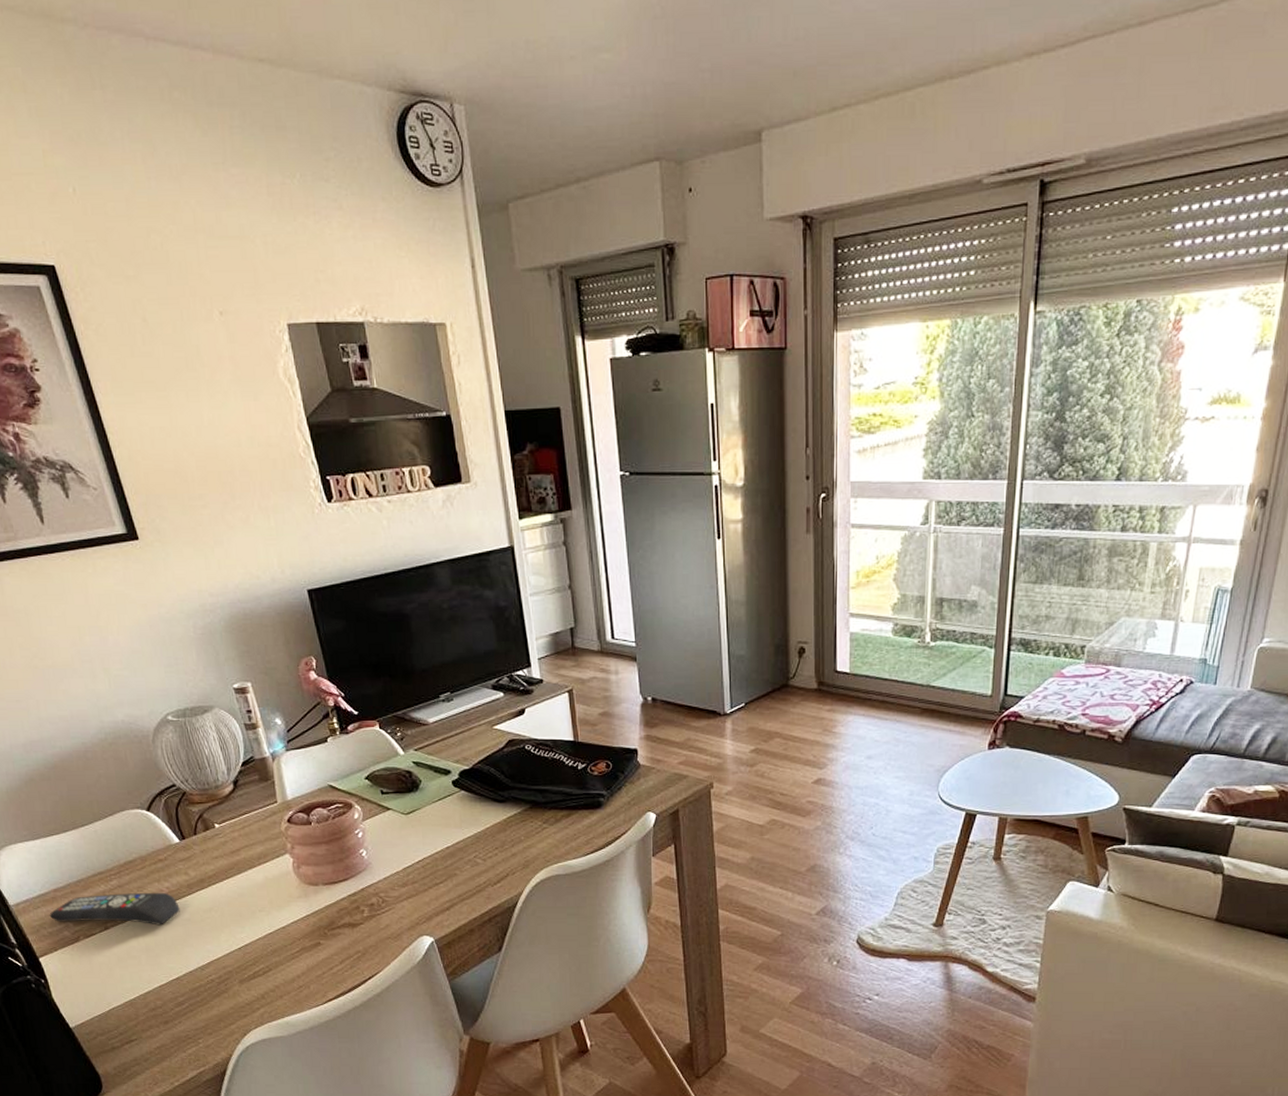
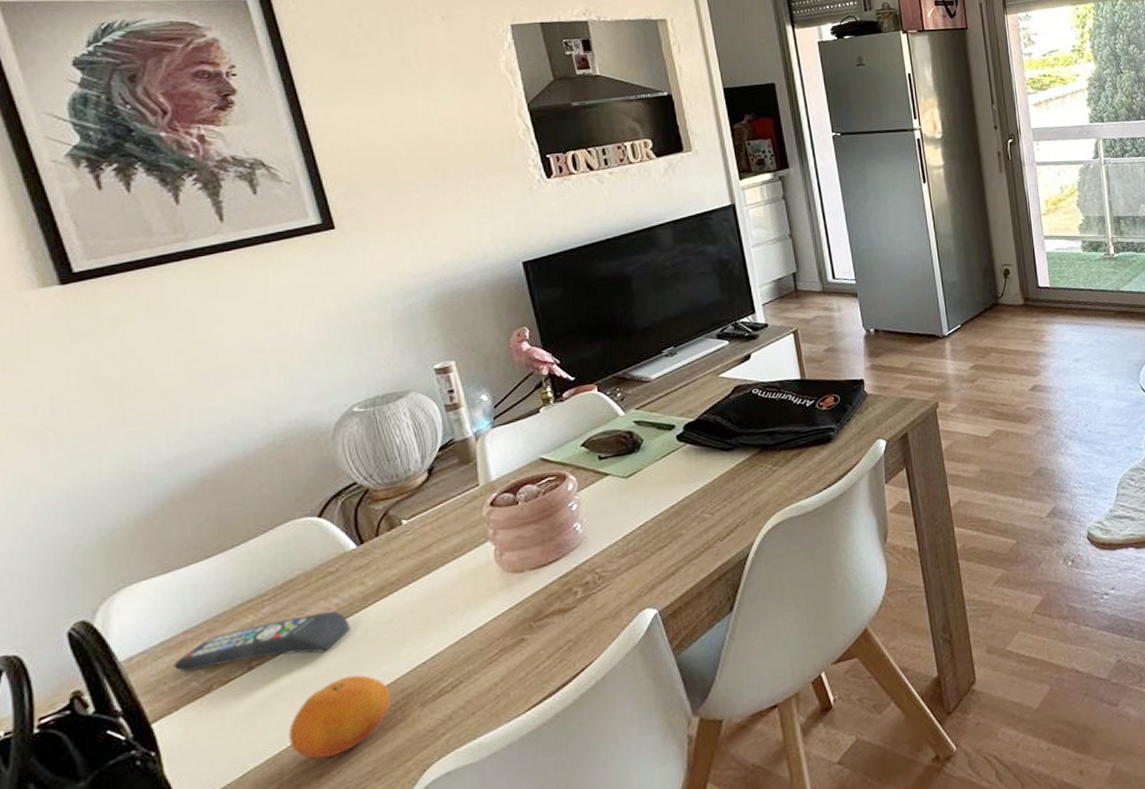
fruit: none [140,948,216,1009] -> present [289,674,392,759]

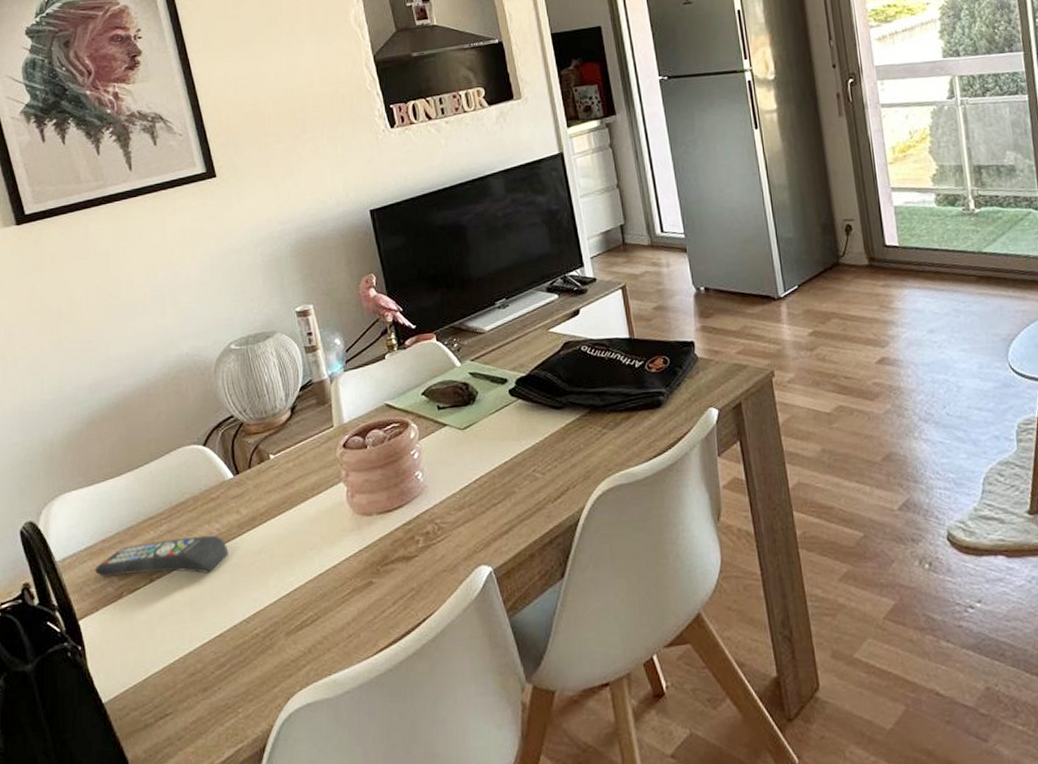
fruit: present [289,674,392,759] -> none [181,598,262,673]

